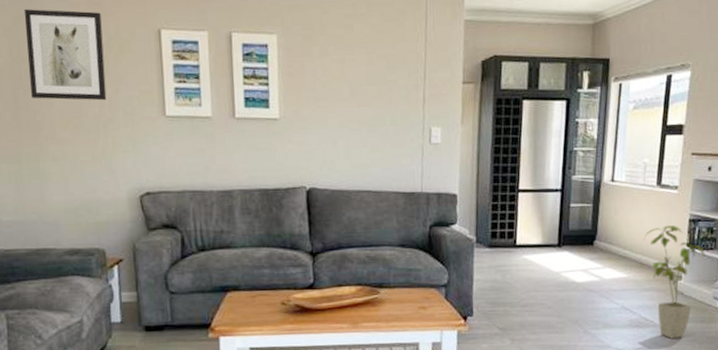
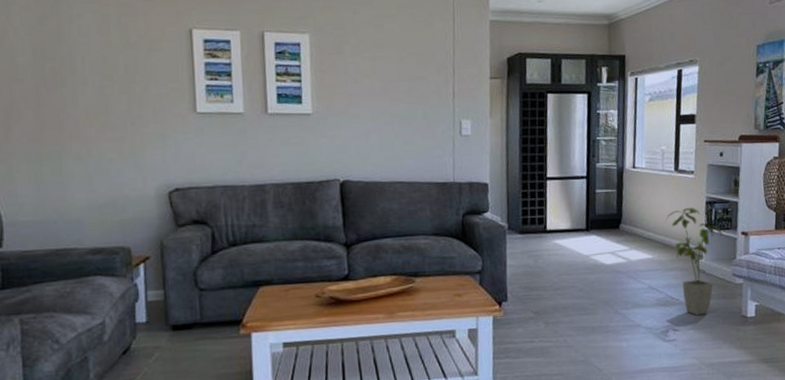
wall art: present [23,9,107,101] -> none [49,9,135,99]

